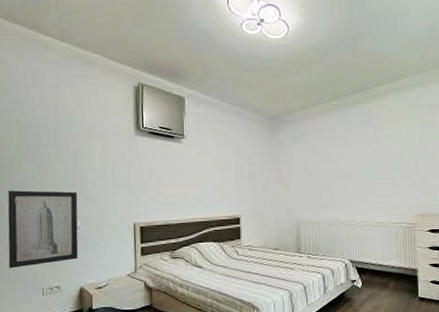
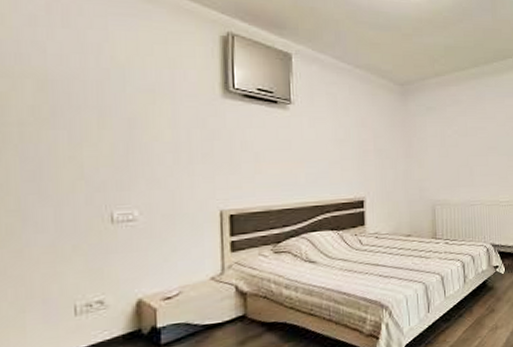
wall art: present [8,190,78,269] -> none [14,169,135,281]

